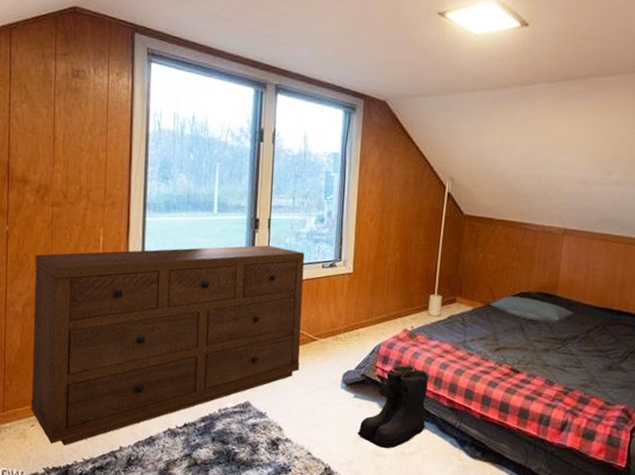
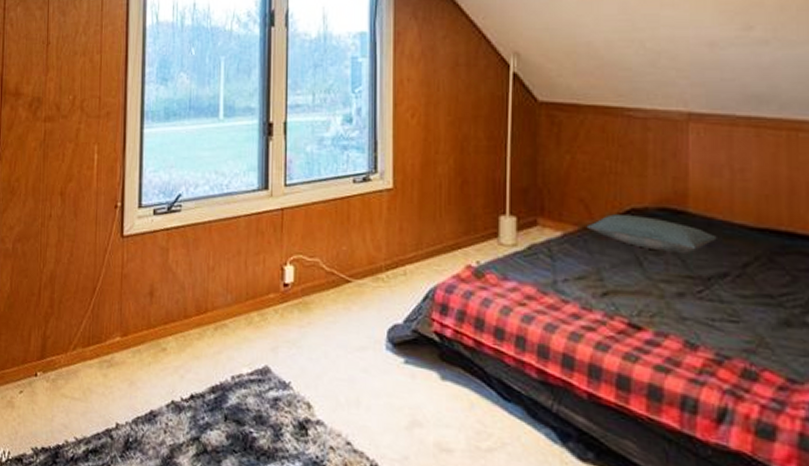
dresser: present [31,245,305,446] -> none [19,156,330,420]
boots: present [358,365,429,449] -> none [412,317,509,442]

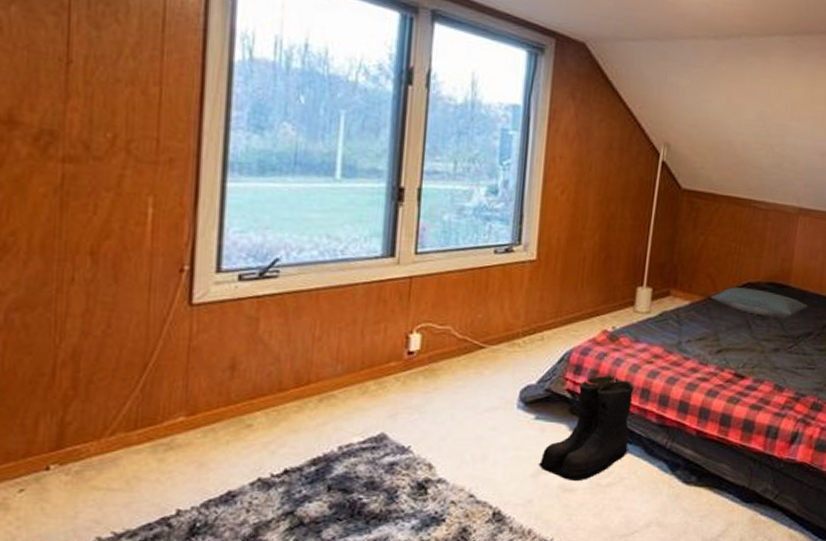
boots: none [412,317,509,442] -> present [539,375,634,482]

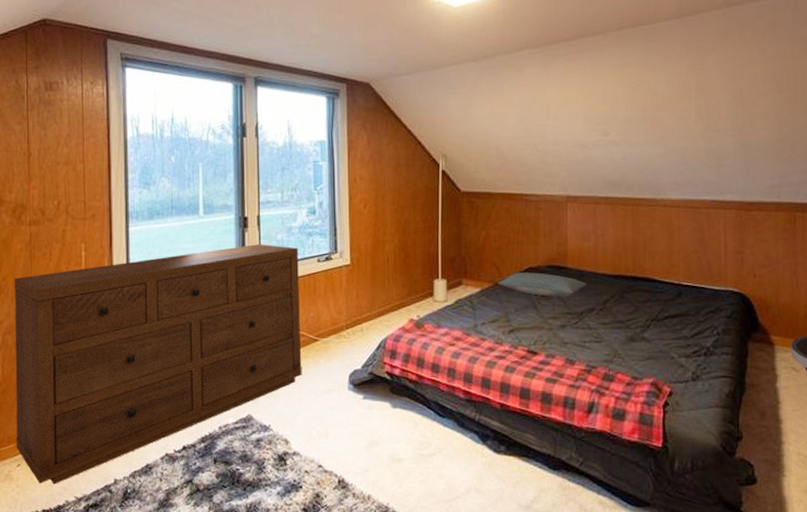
dresser: none [18,223,470,516] -> present [14,244,302,484]
boots: present [539,375,634,482] -> none [371,358,444,453]

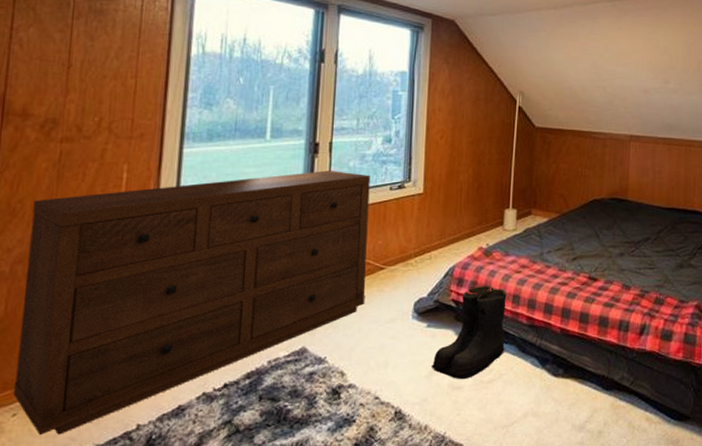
boots: none [371,358,444,453] -> present [432,285,507,380]
pillow: present [497,272,587,297] -> none [564,204,644,227]

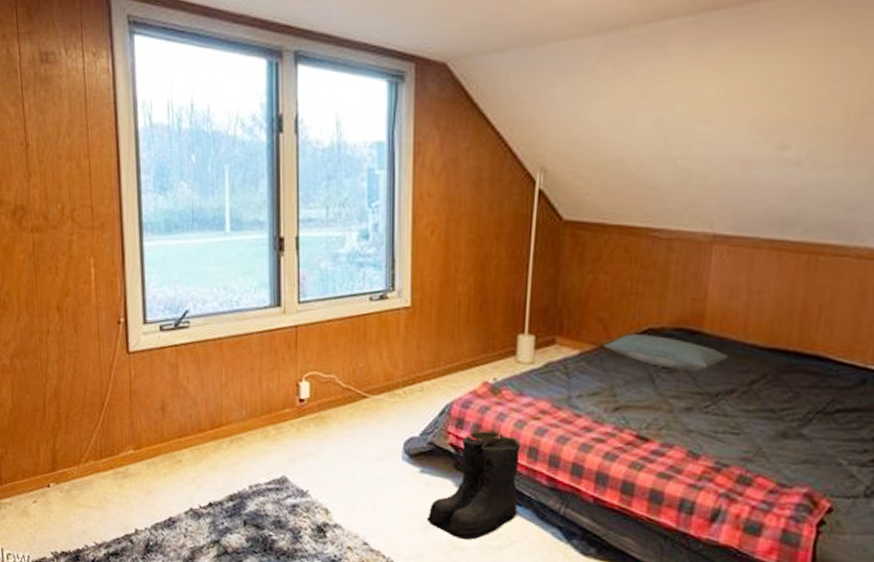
dresser: present [13,171,371,435] -> none [19,272,347,527]
pillow: none [564,204,644,227] -> present [603,334,729,371]

